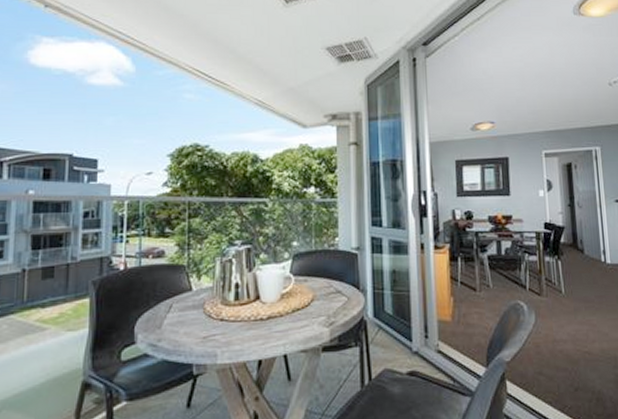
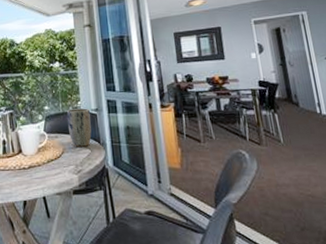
plant pot: none [320,246,351,294] -> present [66,108,92,147]

